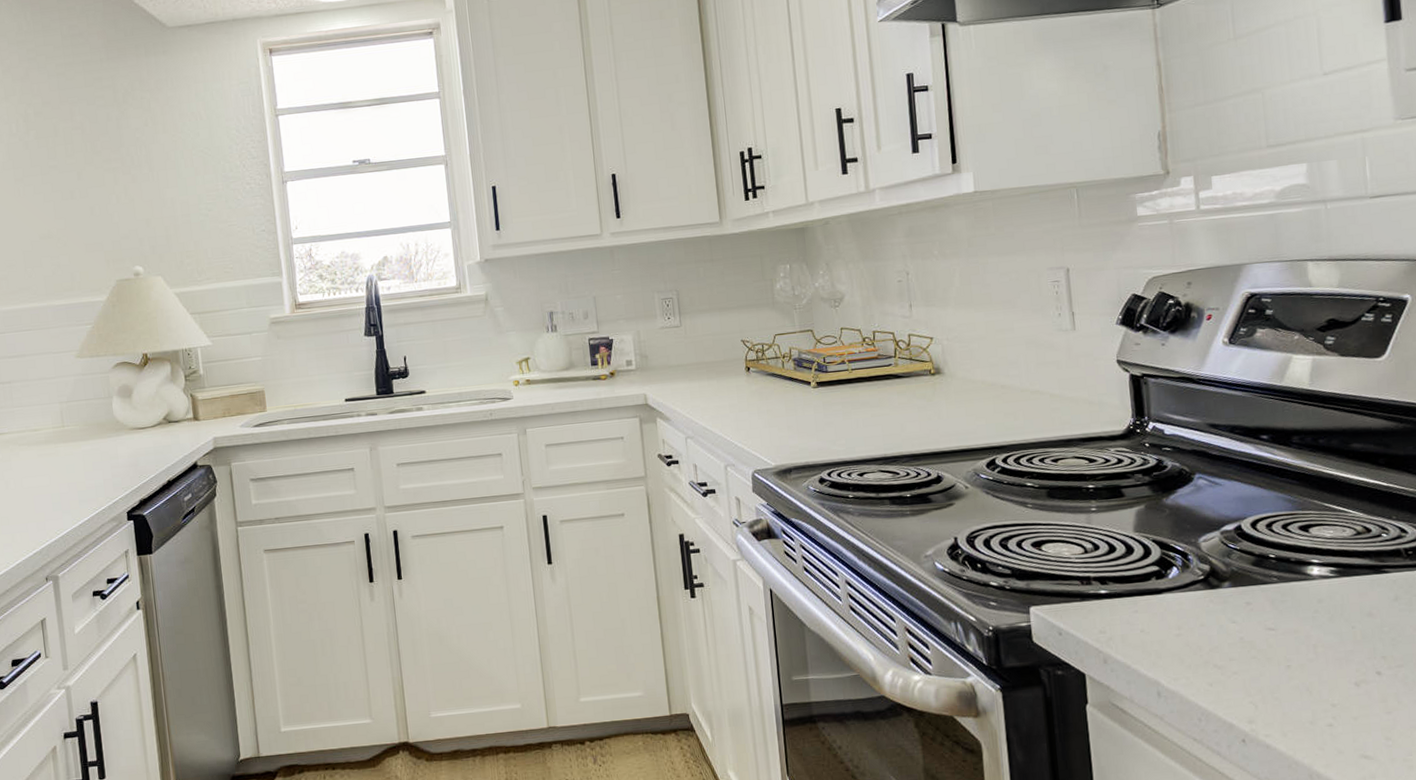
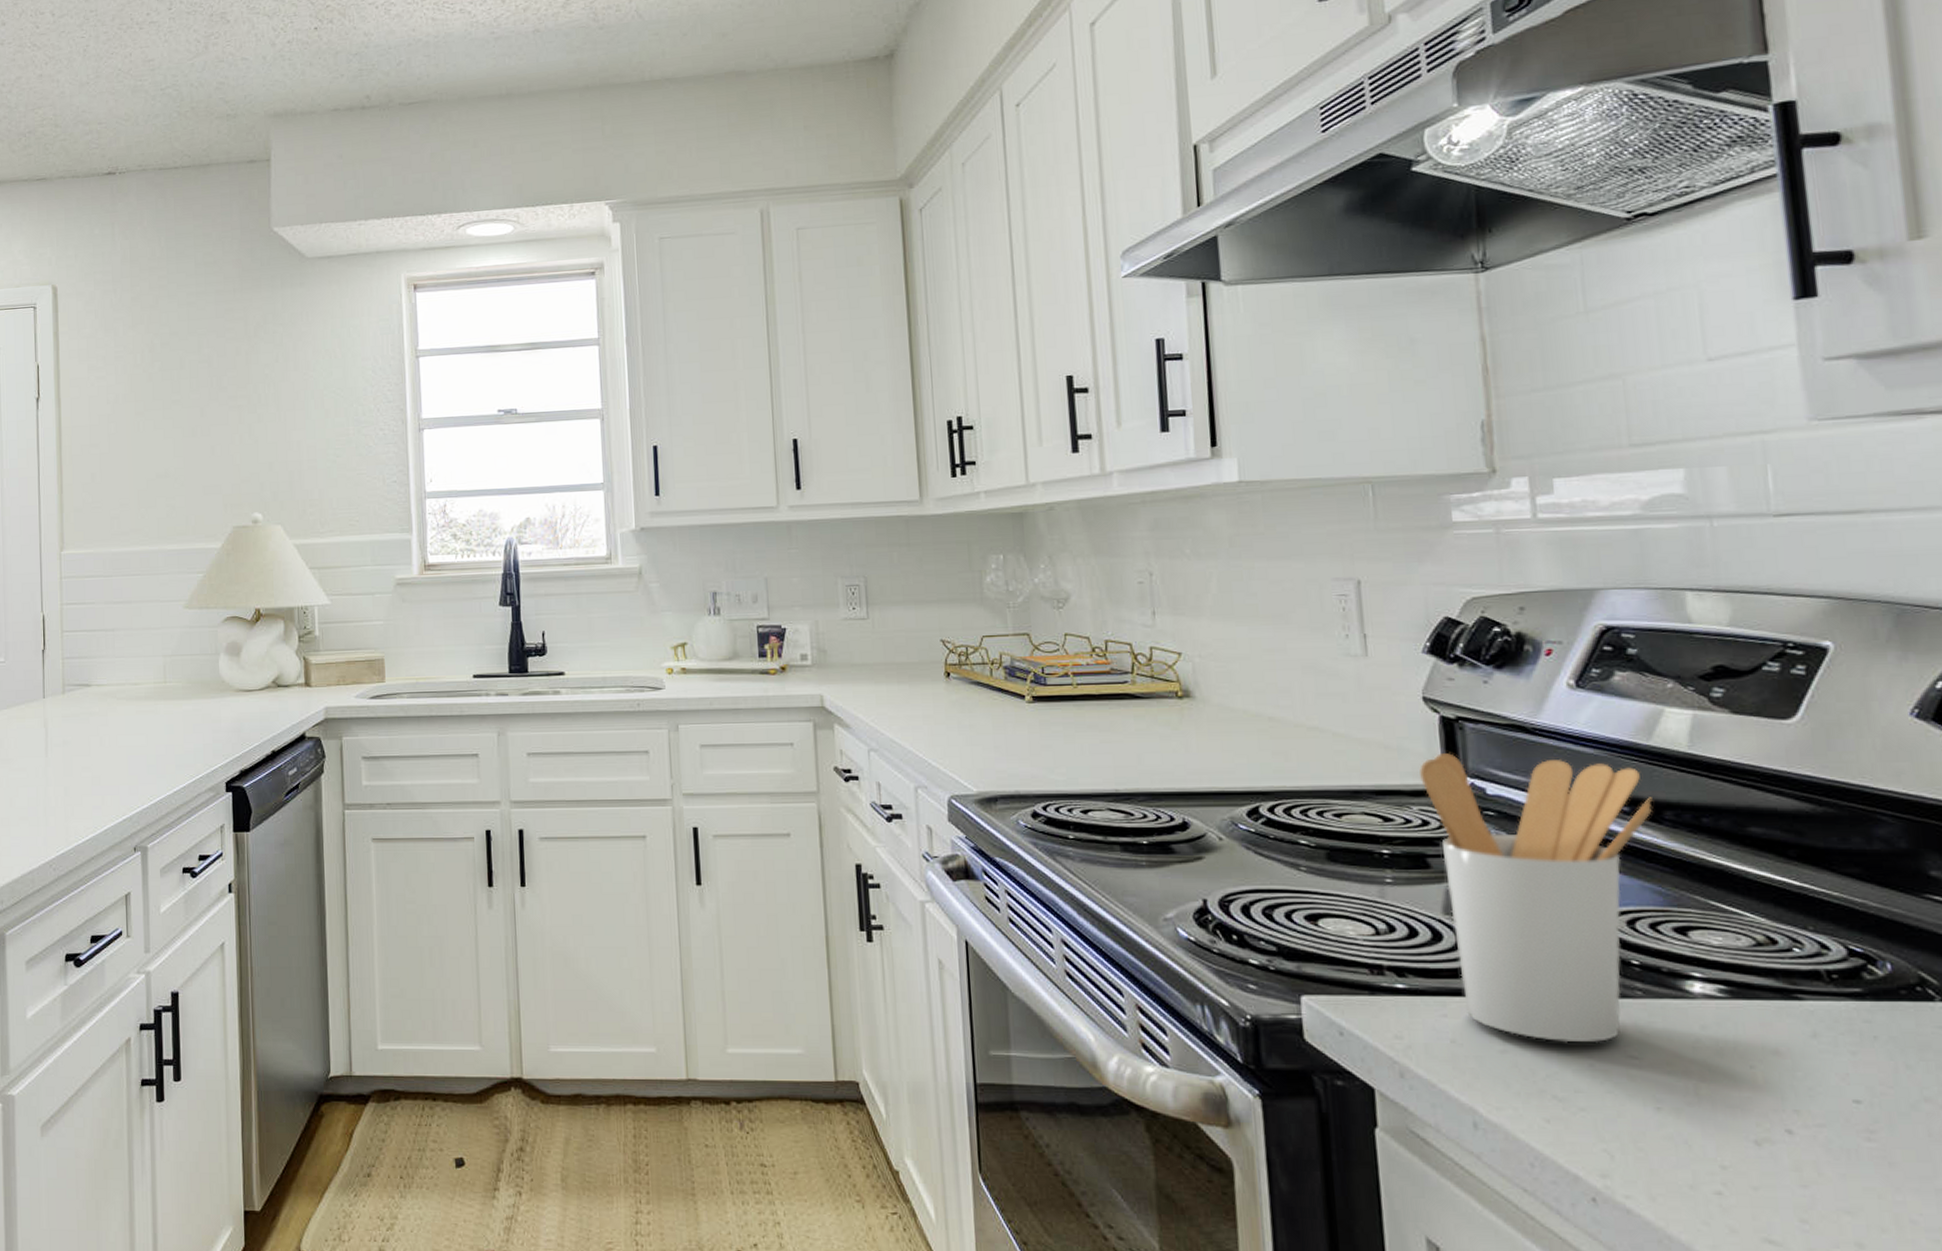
utensil holder: none [1115,402,1284,623] -> present [1419,753,1653,1043]

